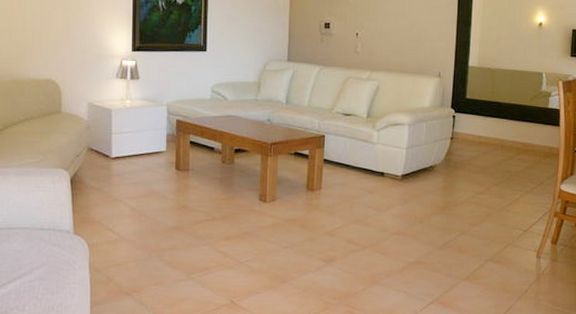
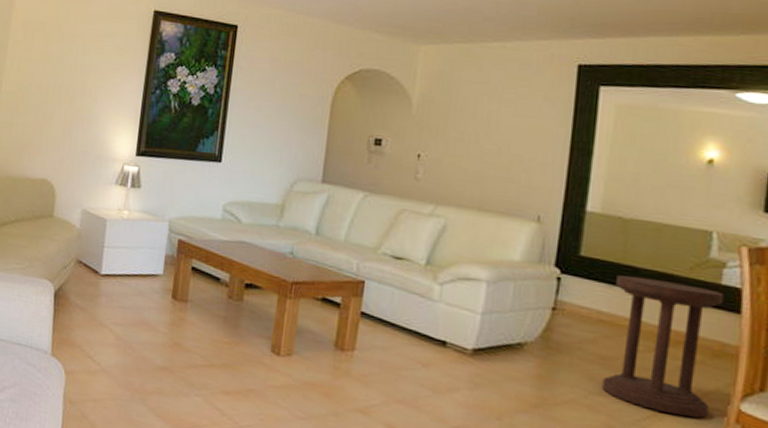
side table: none [483,108,551,200] -> present [601,275,725,418]

